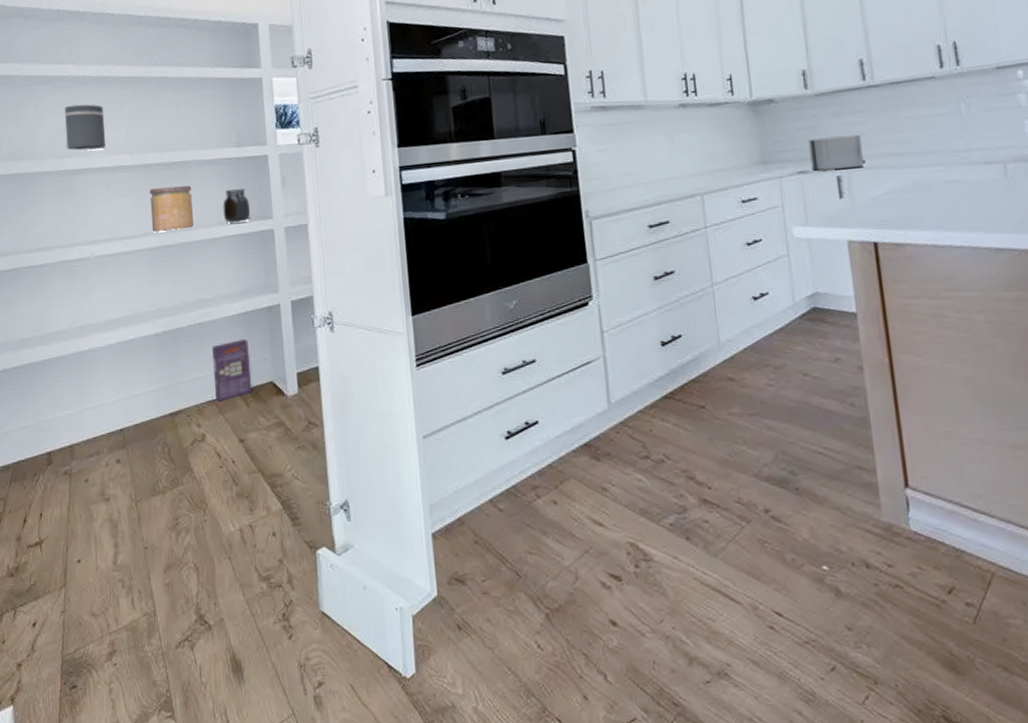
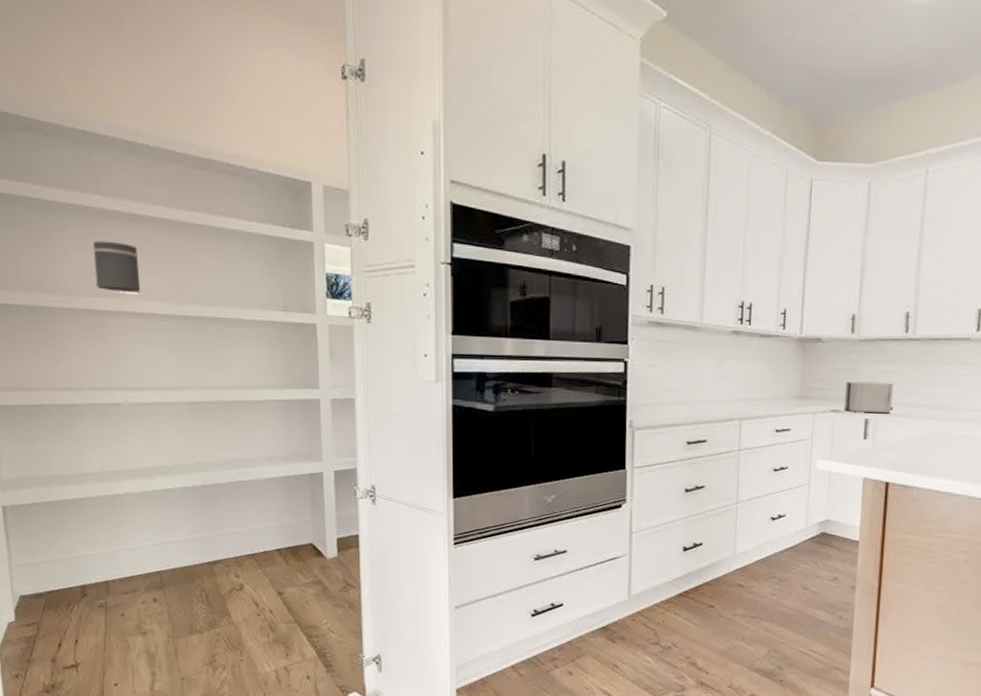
jar: present [149,185,194,232] -> none [188,341,235,388]
cereal box: present [212,338,252,402] -> none [253,501,291,556]
jar: present [223,189,251,223] -> none [267,354,296,388]

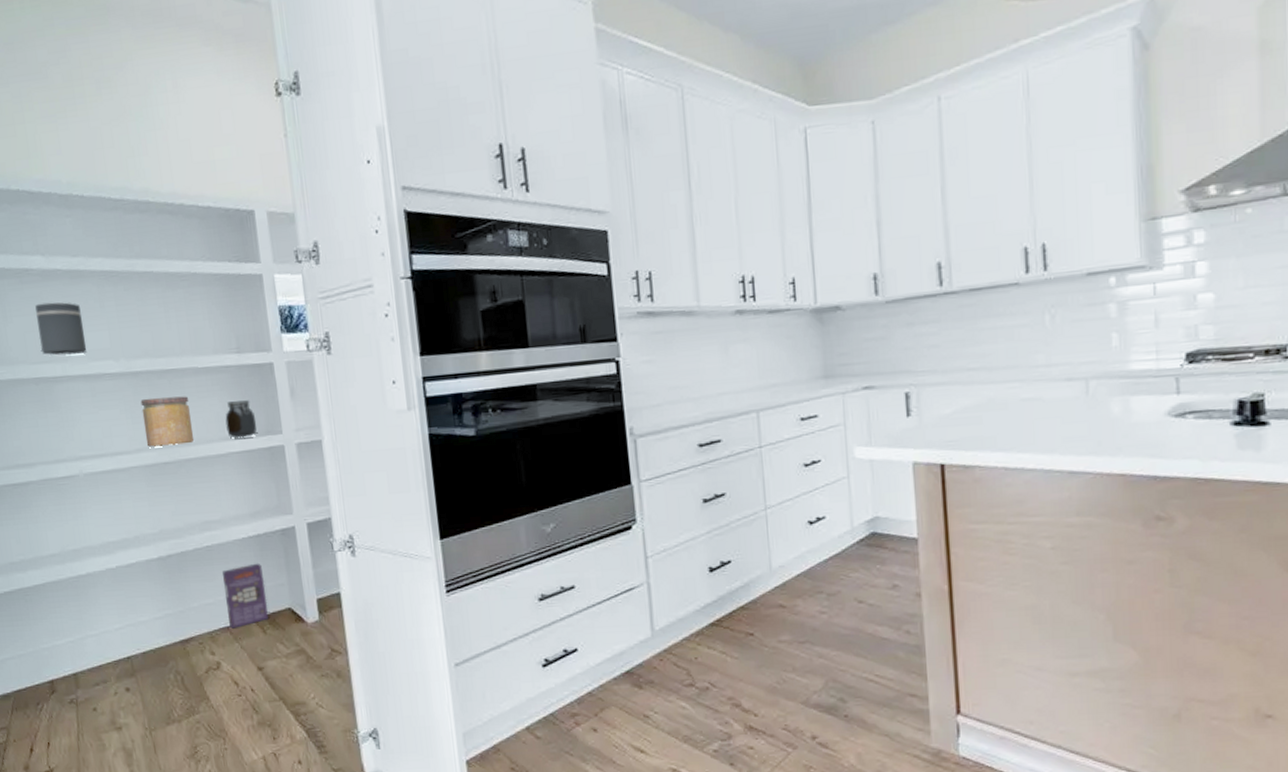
jar: none [188,341,235,388] -> present [140,396,194,447]
cereal box: none [253,501,291,556] -> present [222,563,268,629]
jar: none [267,354,296,388] -> present [225,400,257,438]
toaster: present [843,381,894,414] -> none [876,346,938,389]

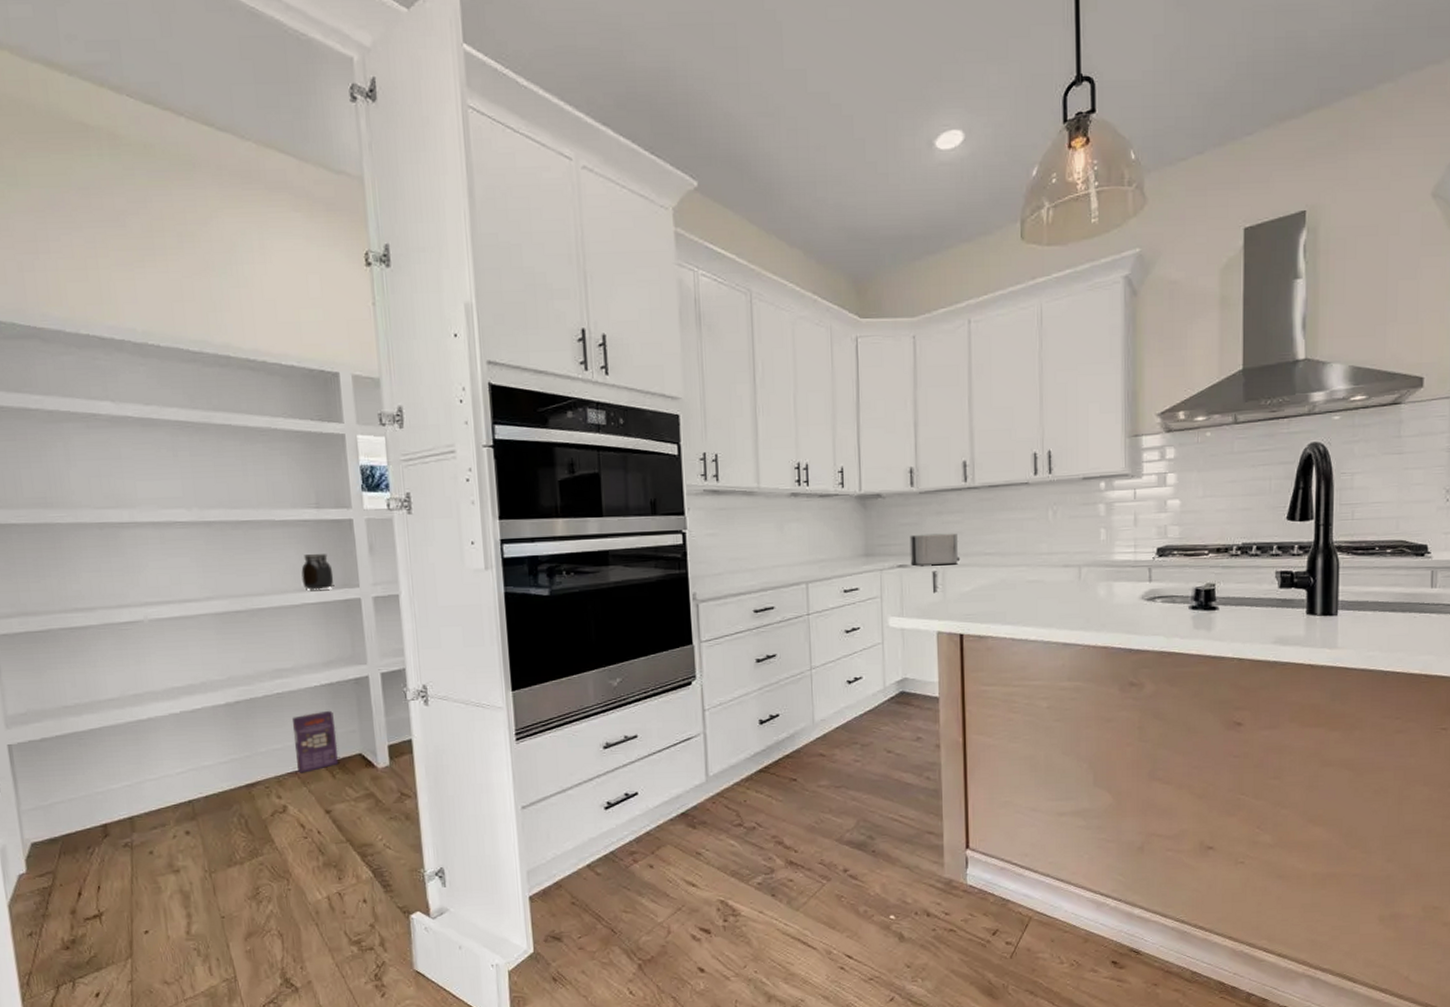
cylinder: present [35,302,86,356] -> none [102,448,156,502]
jar: present [140,396,194,447] -> none [213,547,267,596]
toaster: none [876,346,938,389] -> present [909,533,961,568]

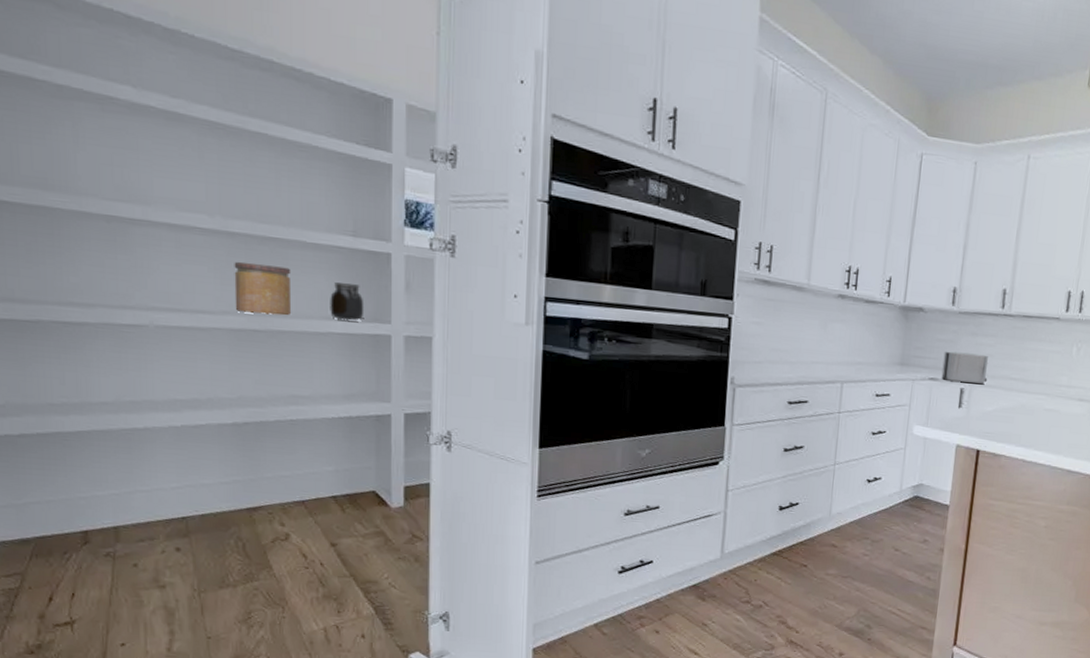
jar: none [213,547,267,596] -> present [234,262,291,316]
cereal box: present [293,710,338,773] -> none [305,443,349,503]

